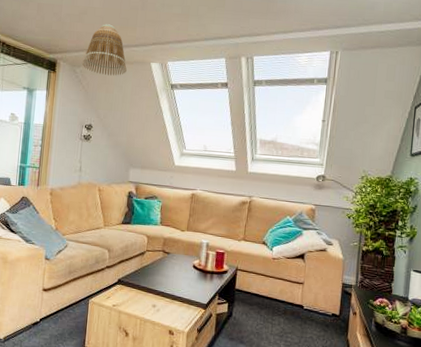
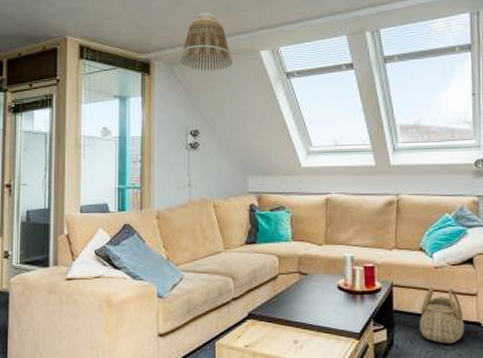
basket: none [254,273,290,320] -> present [419,286,465,344]

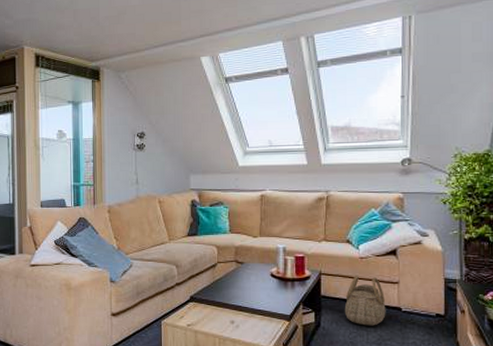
lamp shade: present [179,12,232,71] -> none [126,21,175,77]

